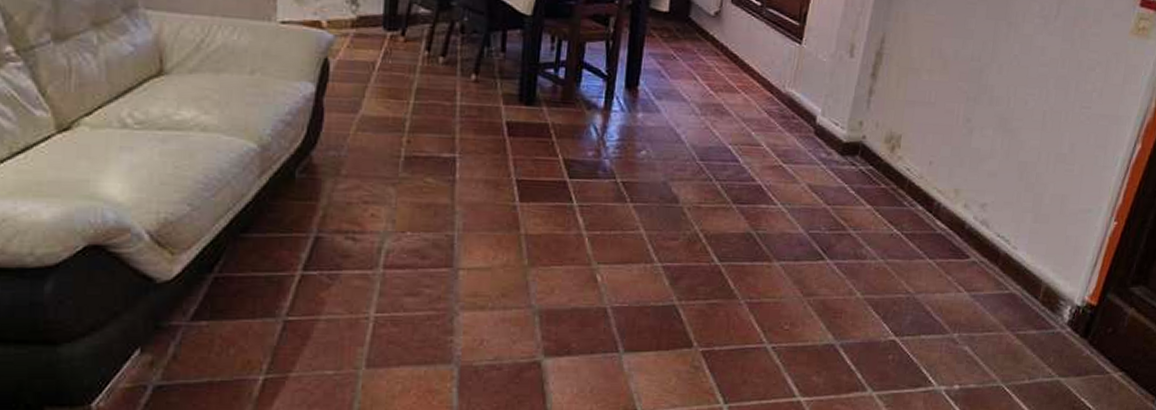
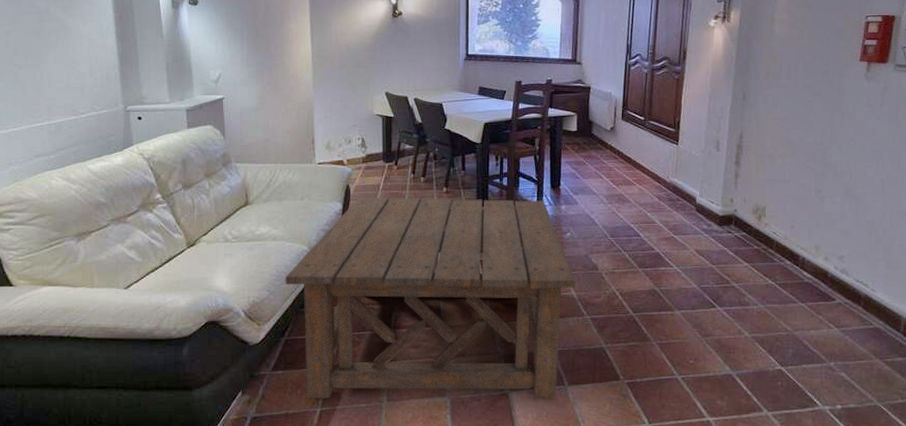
coffee table: none [218,77,648,370] -> present [285,196,576,399]

